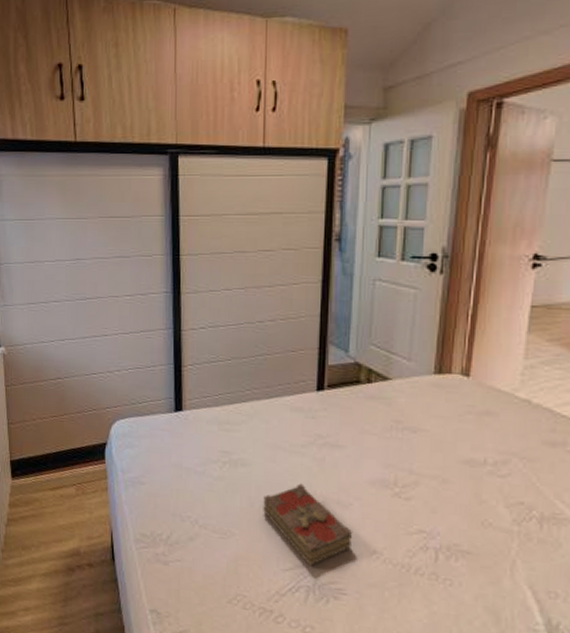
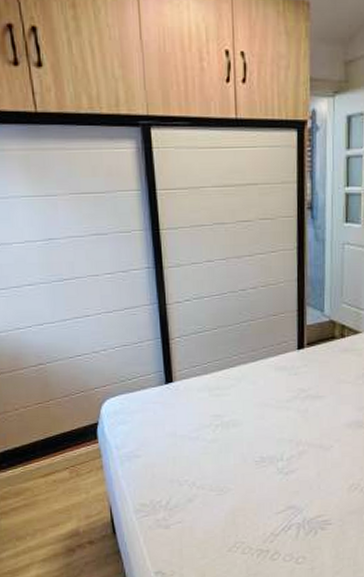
book: present [263,483,353,566] -> none [255,434,335,506]

